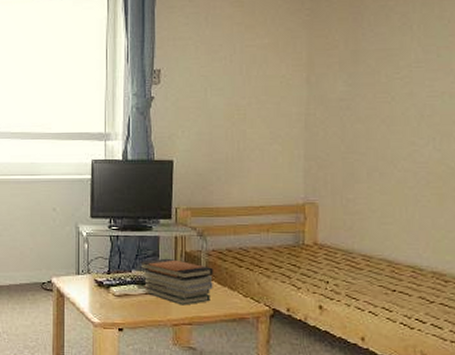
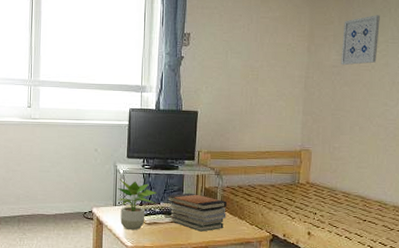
potted plant: none [81,242,128,304] -> present [117,178,157,231]
wall art: none [350,34,399,98] -> present [341,15,380,66]

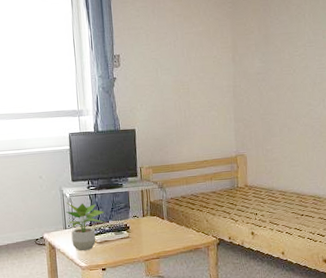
book stack: present [166,193,227,232] -> none [114,208,174,244]
wall art: present [341,15,380,66] -> none [263,21,297,72]

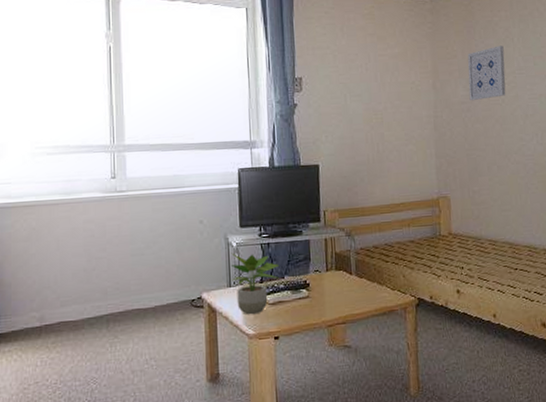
wall art: none [263,21,297,72] -> present [467,45,506,101]

